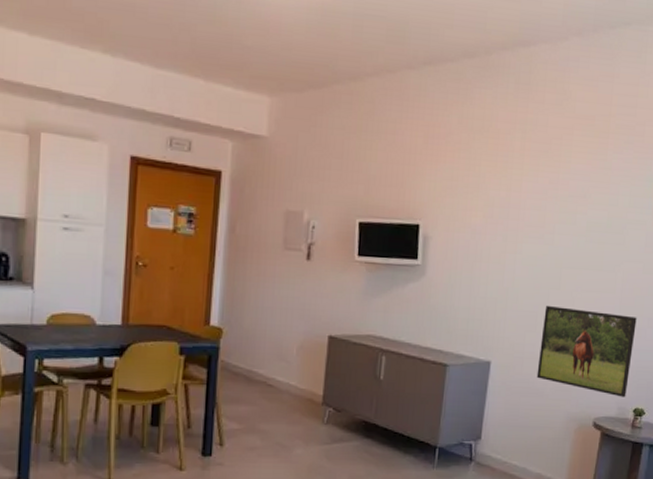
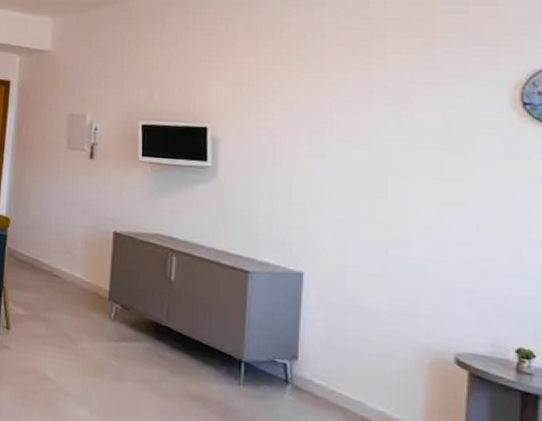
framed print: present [536,305,637,398] -> none [366,214,505,333]

